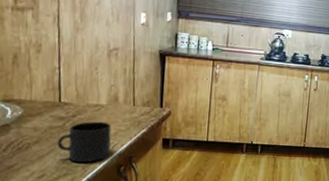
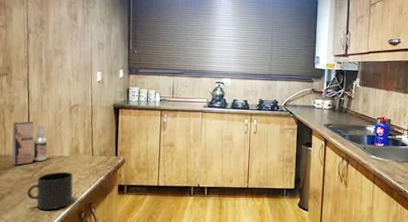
spray bottle: none [38,63,82,113] -> present [11,121,48,166]

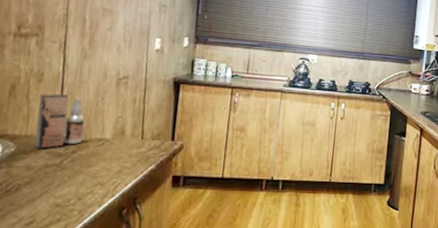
mug: present [27,171,73,210] -> none [51,157,116,206]

